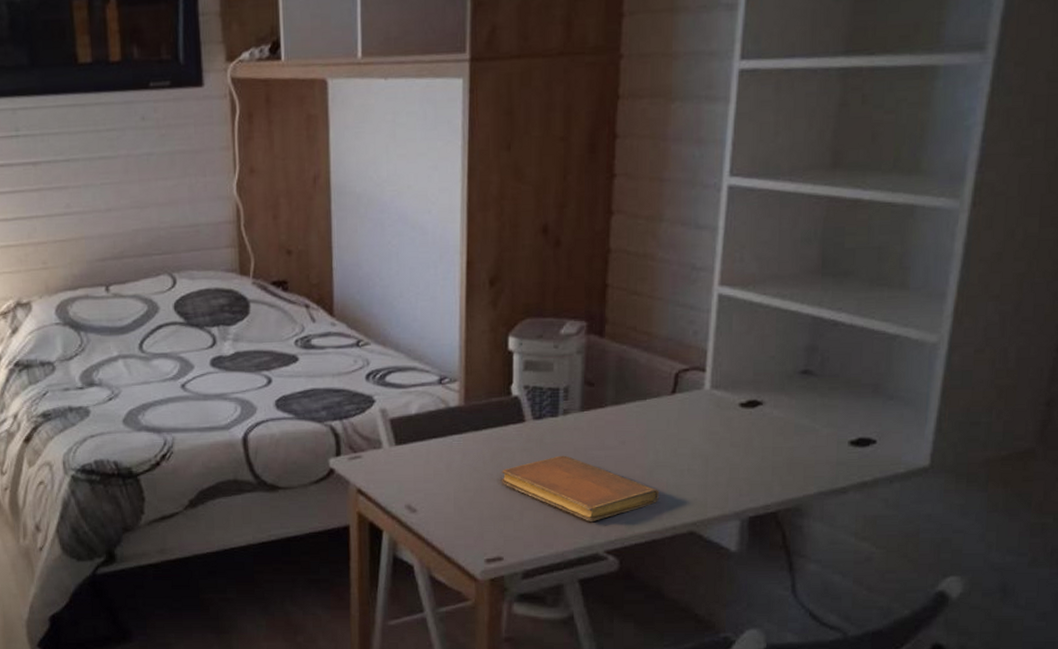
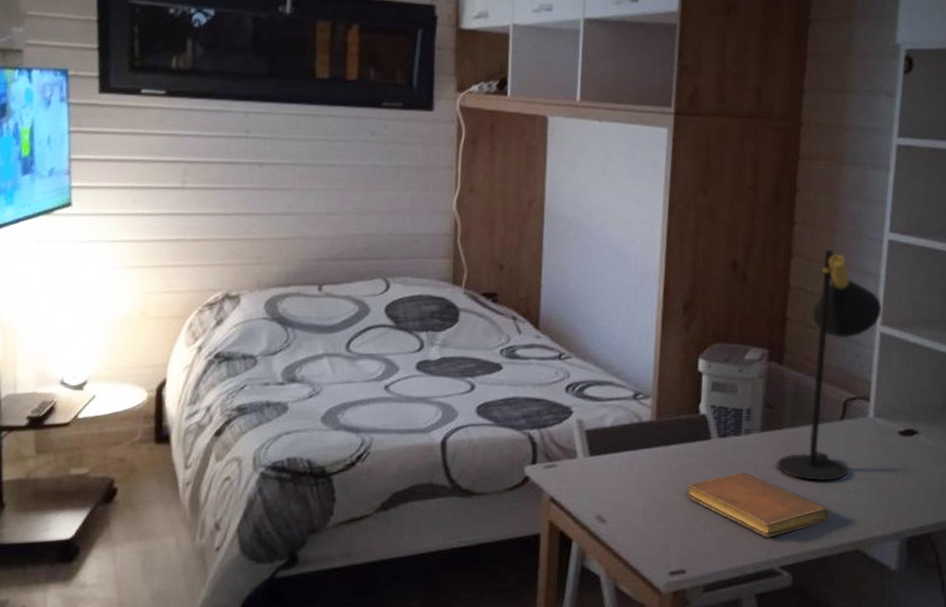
table lamp: none [599,202,721,461] -> present [777,249,882,481]

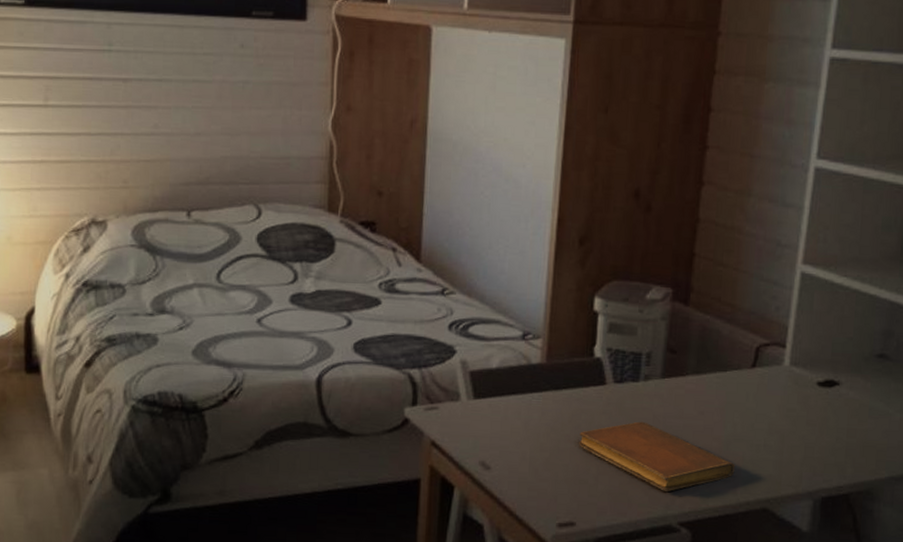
table lamp: present [777,249,882,481] -> none [678,177,805,434]

